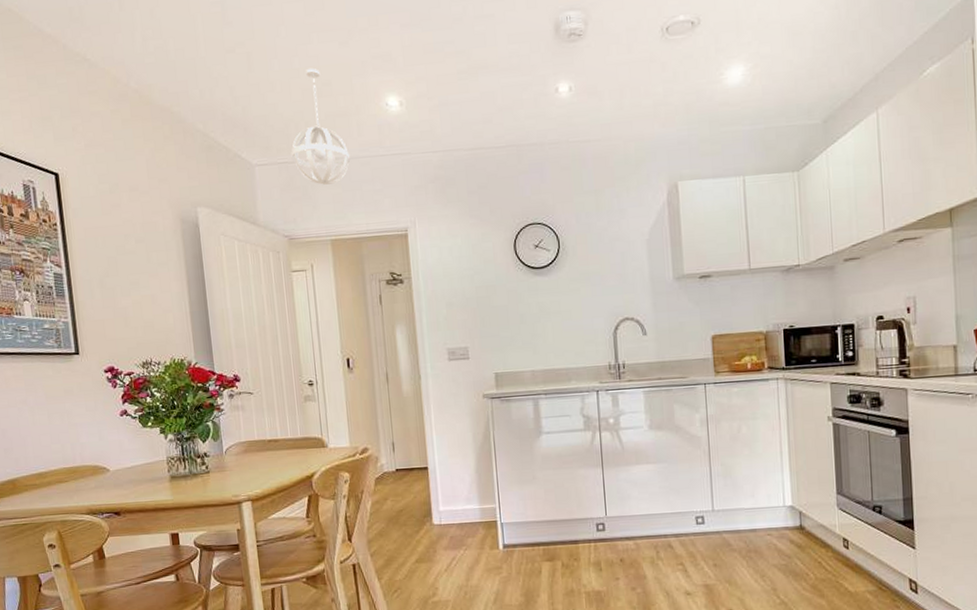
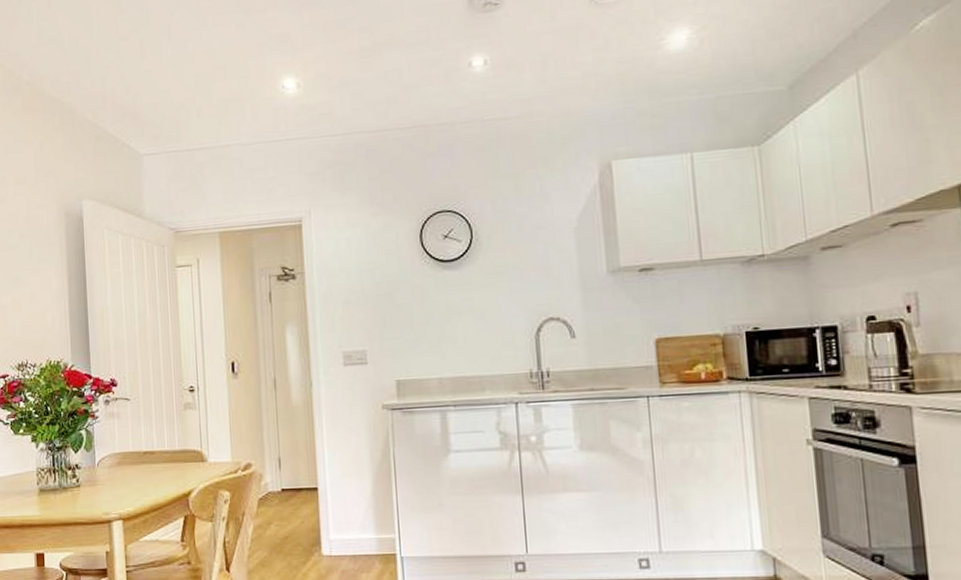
pendant light: present [291,68,351,185] -> none [180,52,243,174]

